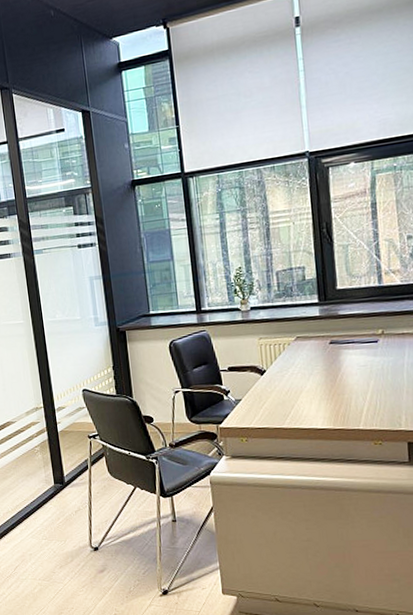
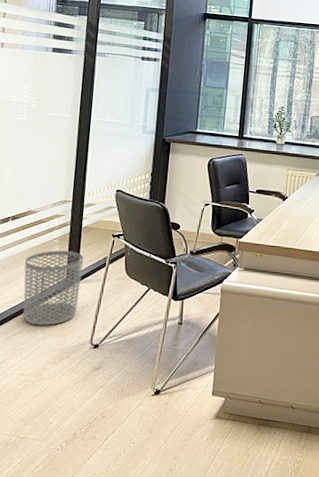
waste bin: none [14,456,71,532] -> present [23,250,84,326]

